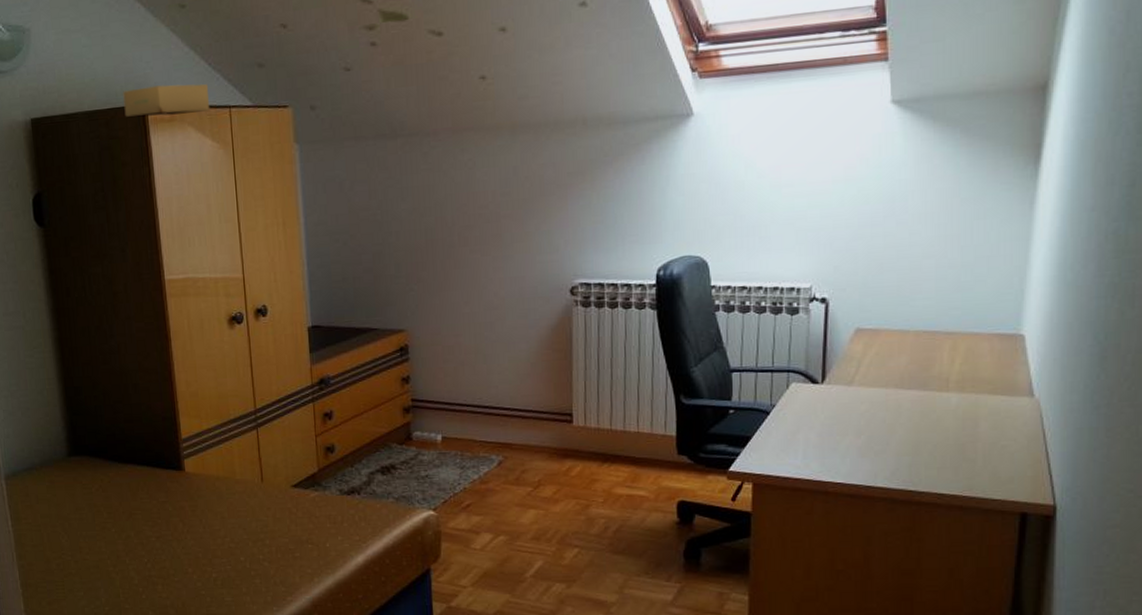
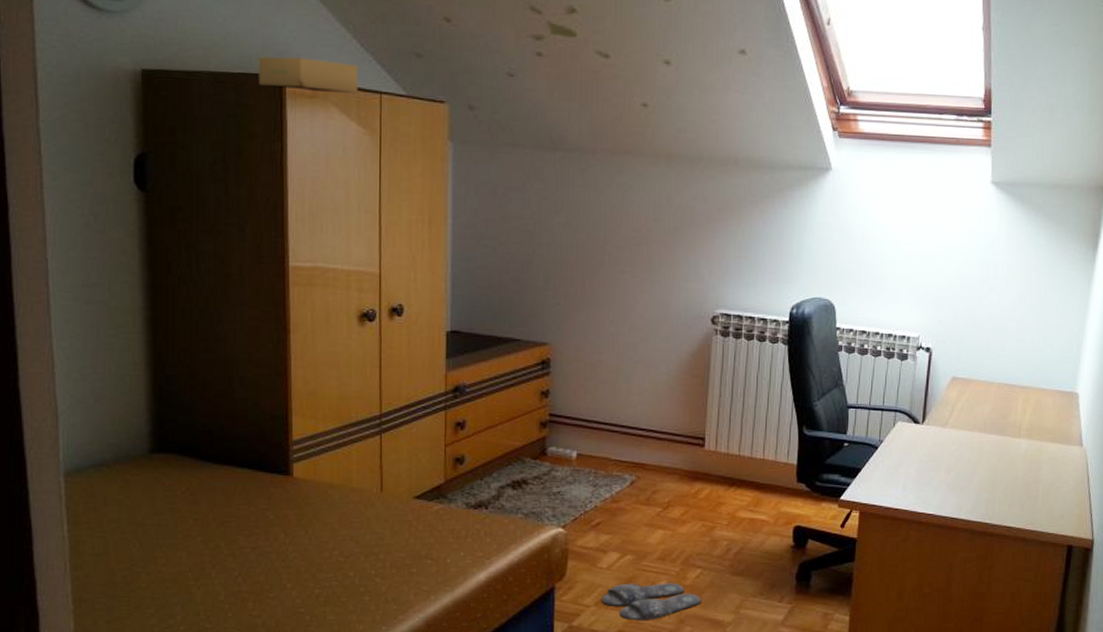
slippers: none [477,563,582,601] -> present [601,583,702,620]

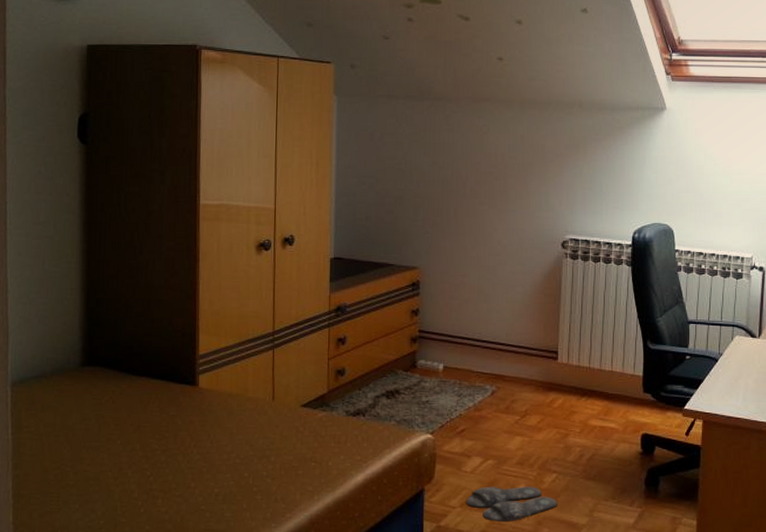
box: present [258,56,359,93] -> none [179,30,261,58]

